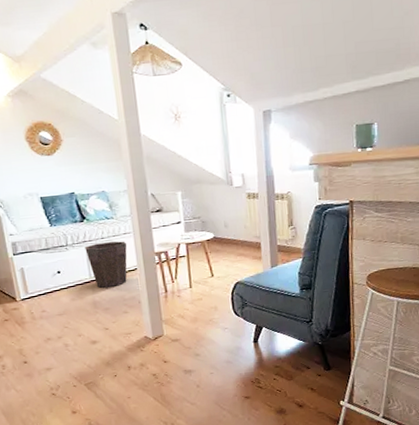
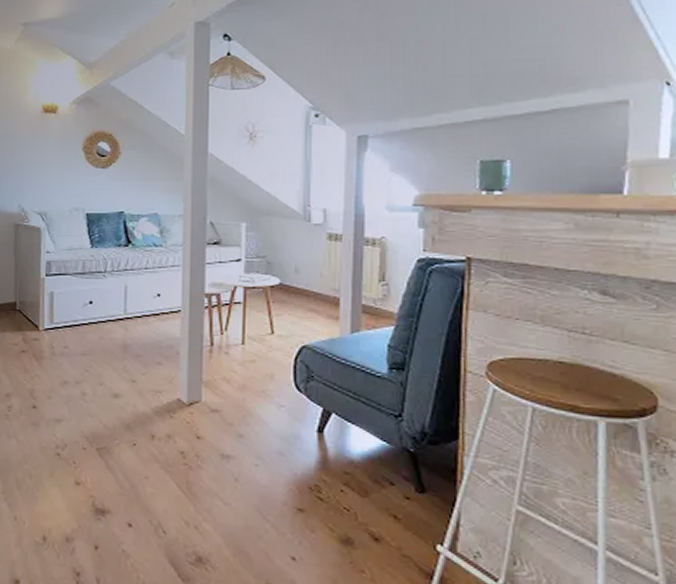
waste bin: present [85,241,127,288] -> none [124,274,174,329]

